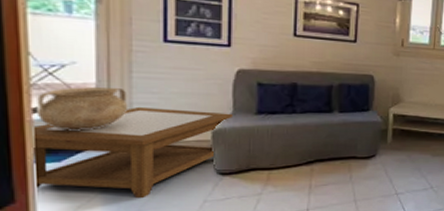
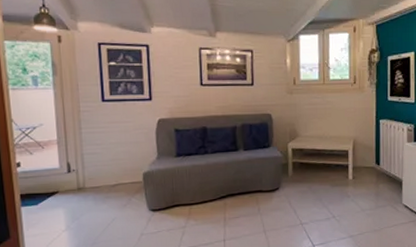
coffee table: present [34,106,233,199] -> none [19,156,158,233]
ceramic pot: present [36,87,128,131] -> none [19,143,81,179]

